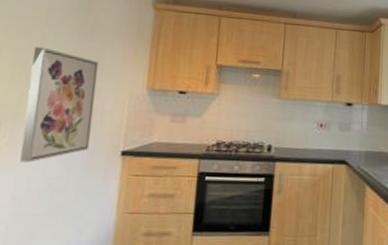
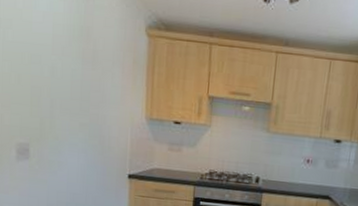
wall art: present [20,46,99,163] -> none [46,74,102,180]

